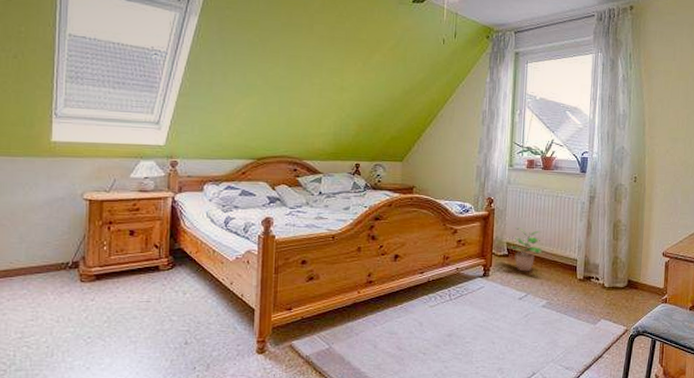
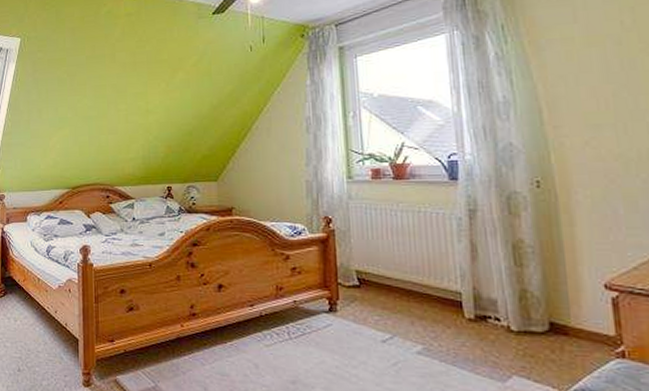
potted plant: present [509,227,543,272] -> none [360,252,409,308]

